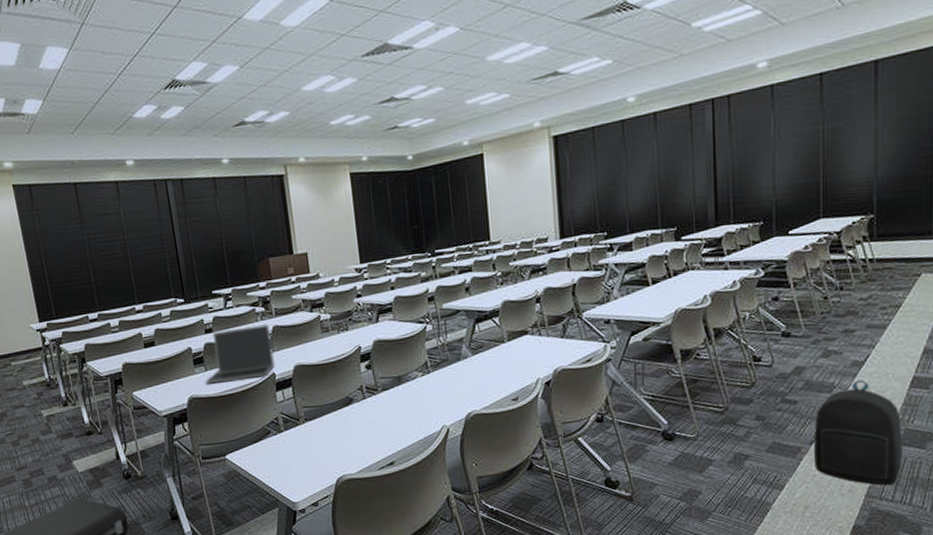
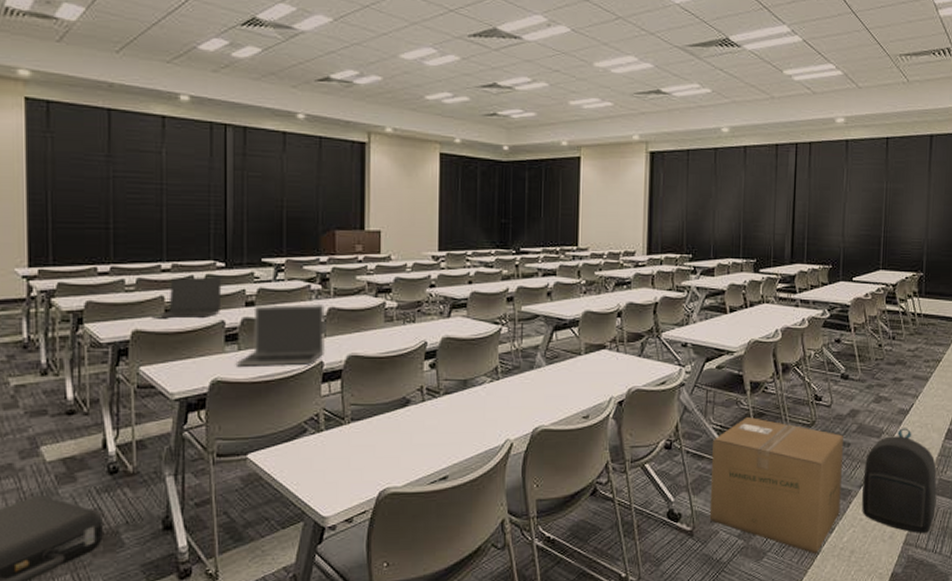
laptop: none [135,311,187,353] -> present [152,277,222,319]
box: none [645,384,790,512] -> present [709,417,843,554]

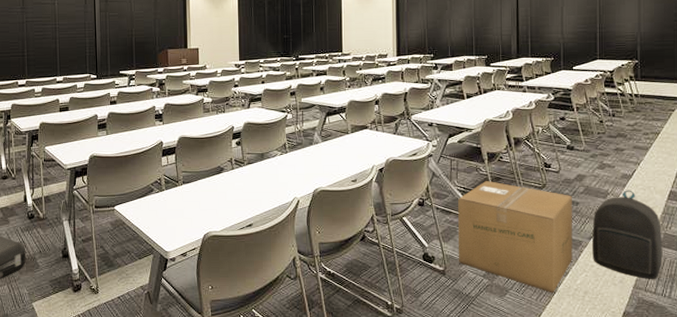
laptop: present [152,277,222,319] -> none [52,85,95,115]
laptop: present [235,303,325,366] -> none [105,101,163,146]

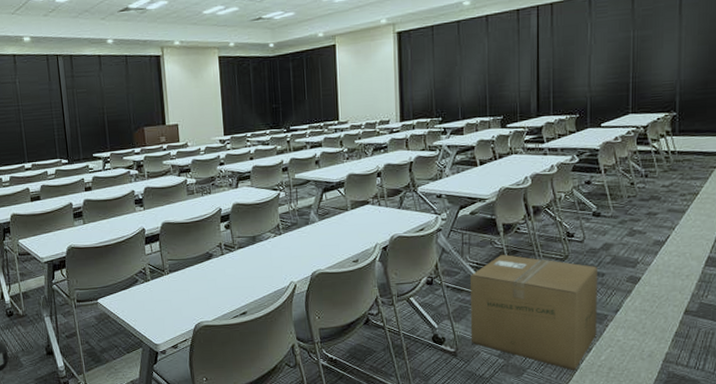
backpack: present [591,190,663,279] -> none [618,257,698,352]

